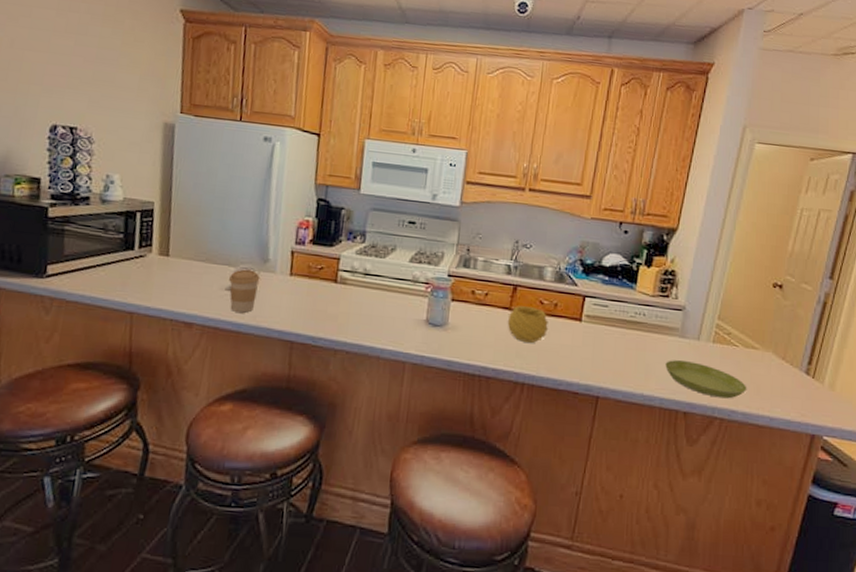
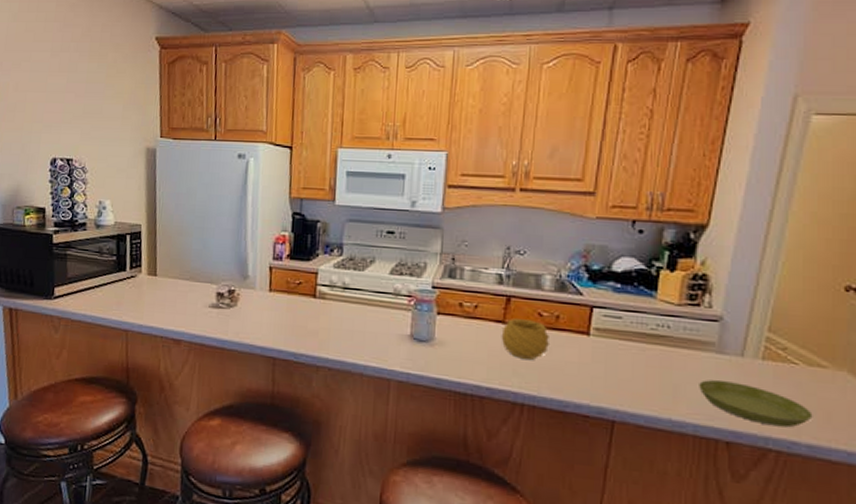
coffee cup: present [229,269,260,313] -> none [212,286,241,329]

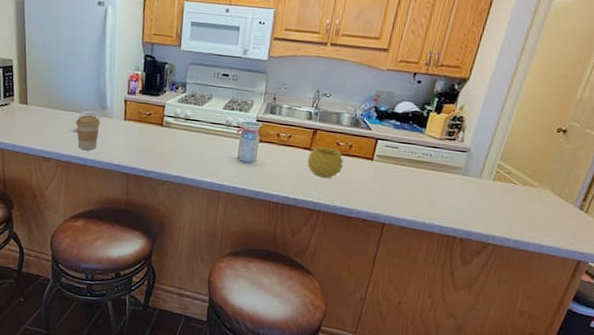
coffee cup: none [212,286,241,329] -> present [76,115,101,150]
saucer: present [699,380,813,428] -> none [447,194,522,228]

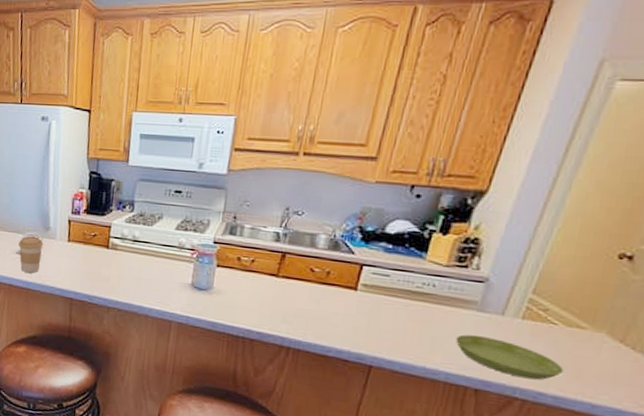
bowl: present [307,147,344,178] -> none [273,273,319,310]
saucer: none [447,194,522,228] -> present [456,334,564,380]

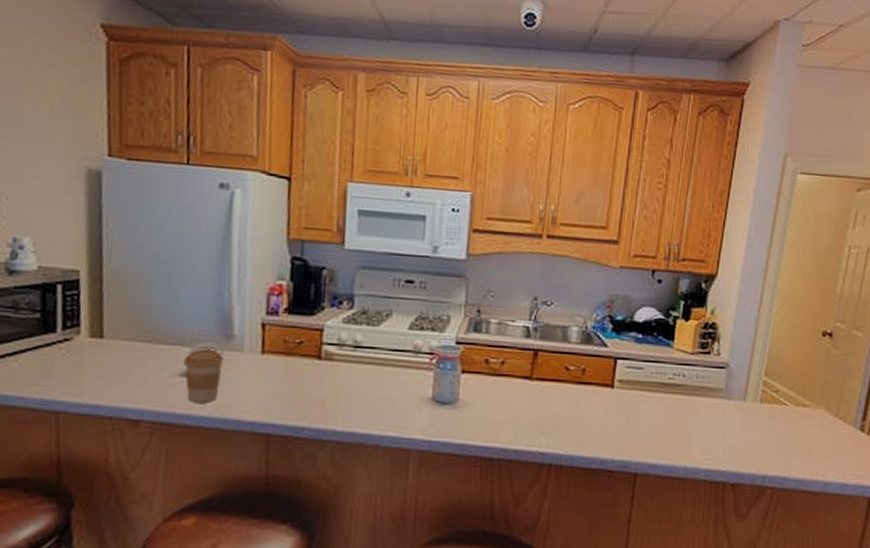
saucer: present [456,334,564,380] -> none [709,425,799,465]

